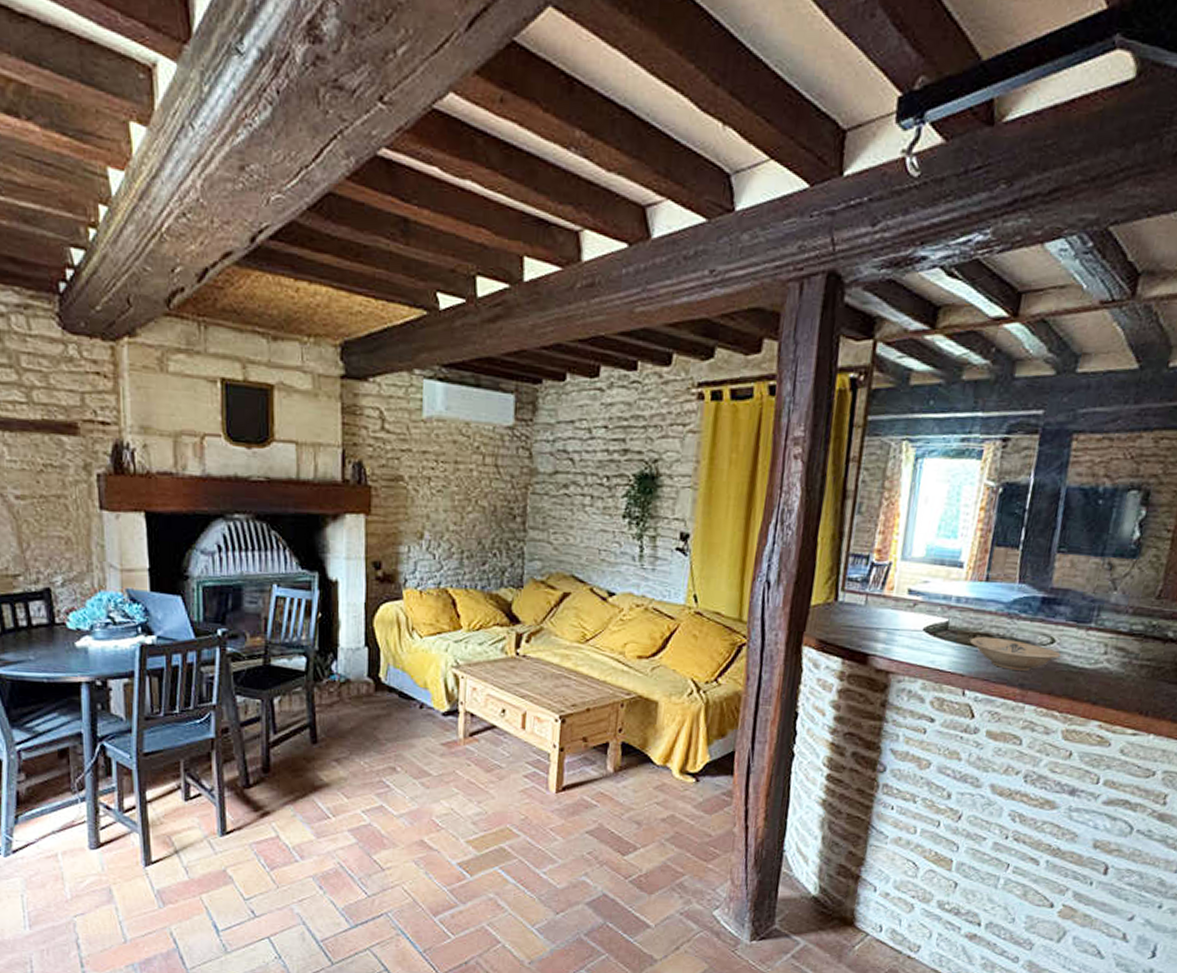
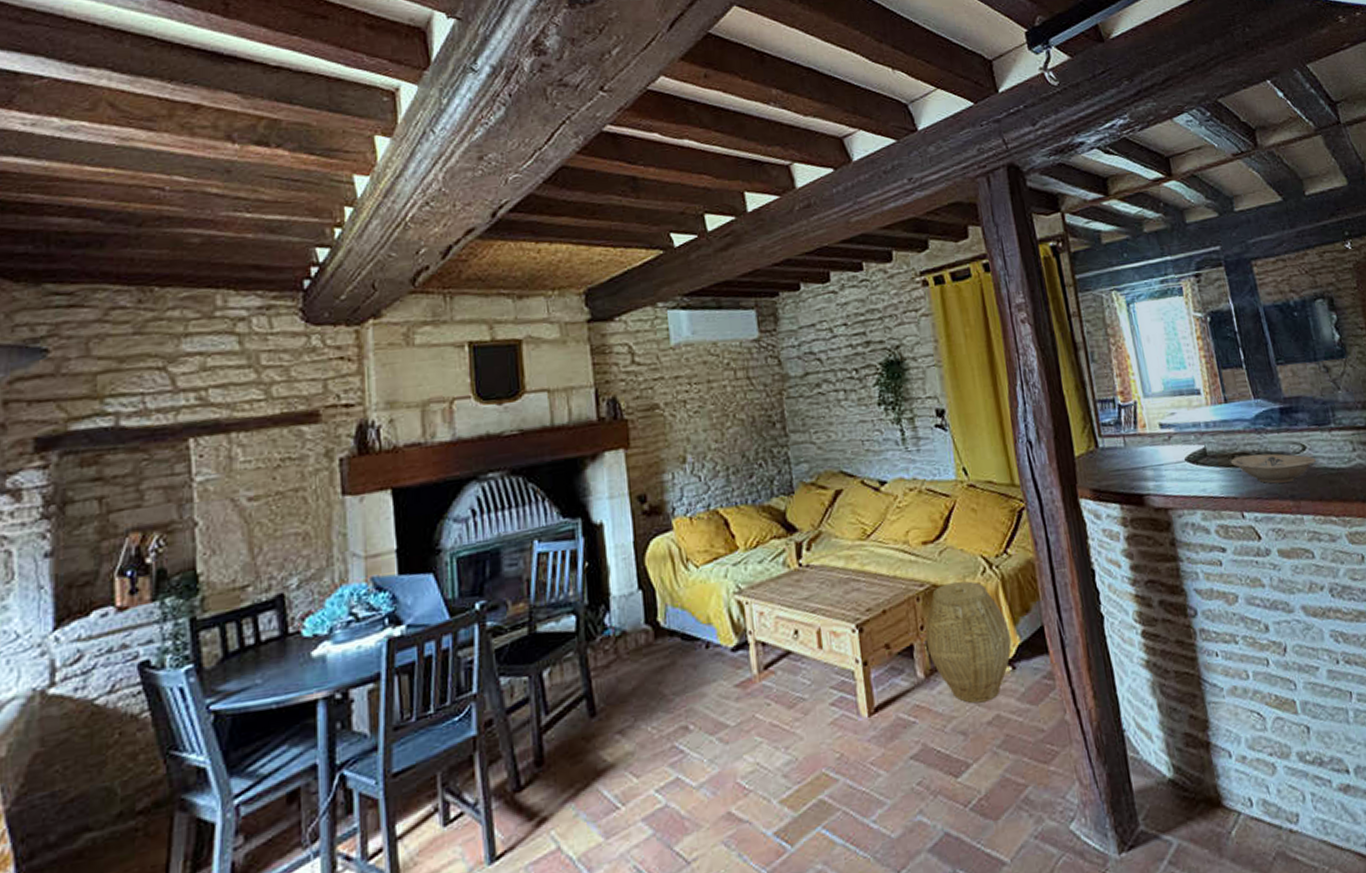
woven basket: none [621,697,702,803] -> present [925,581,1011,704]

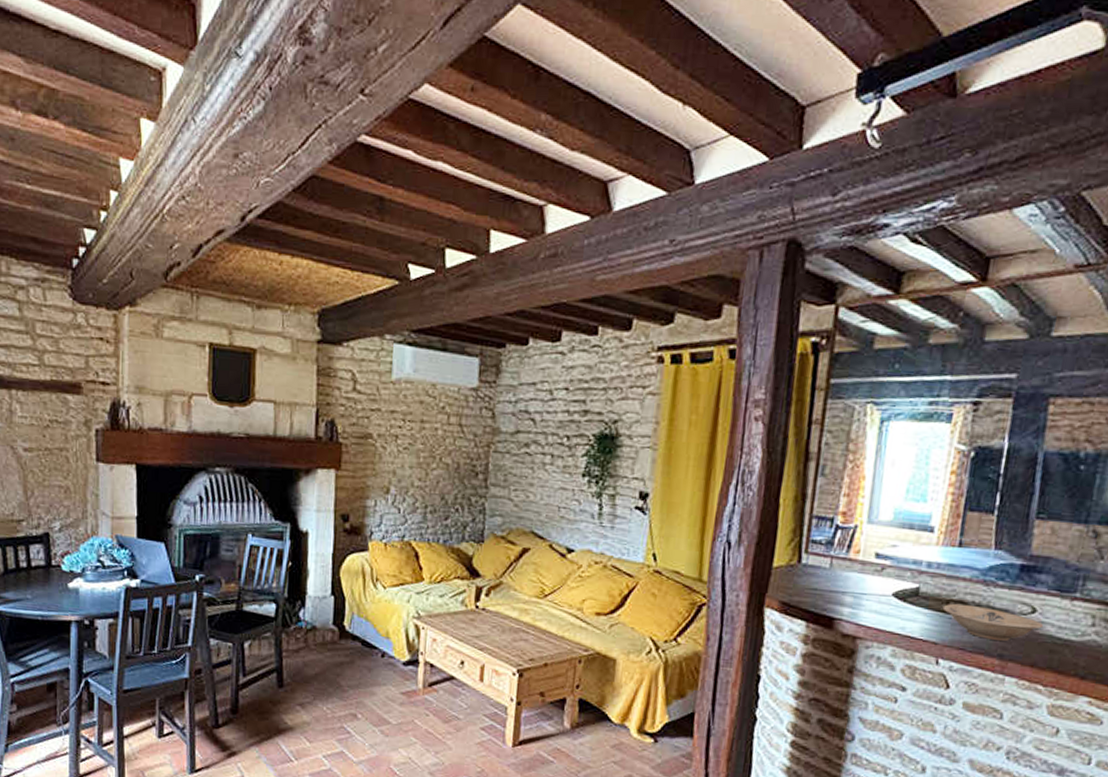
woven basket: present [925,581,1011,704] -> none [578,654,660,762]

